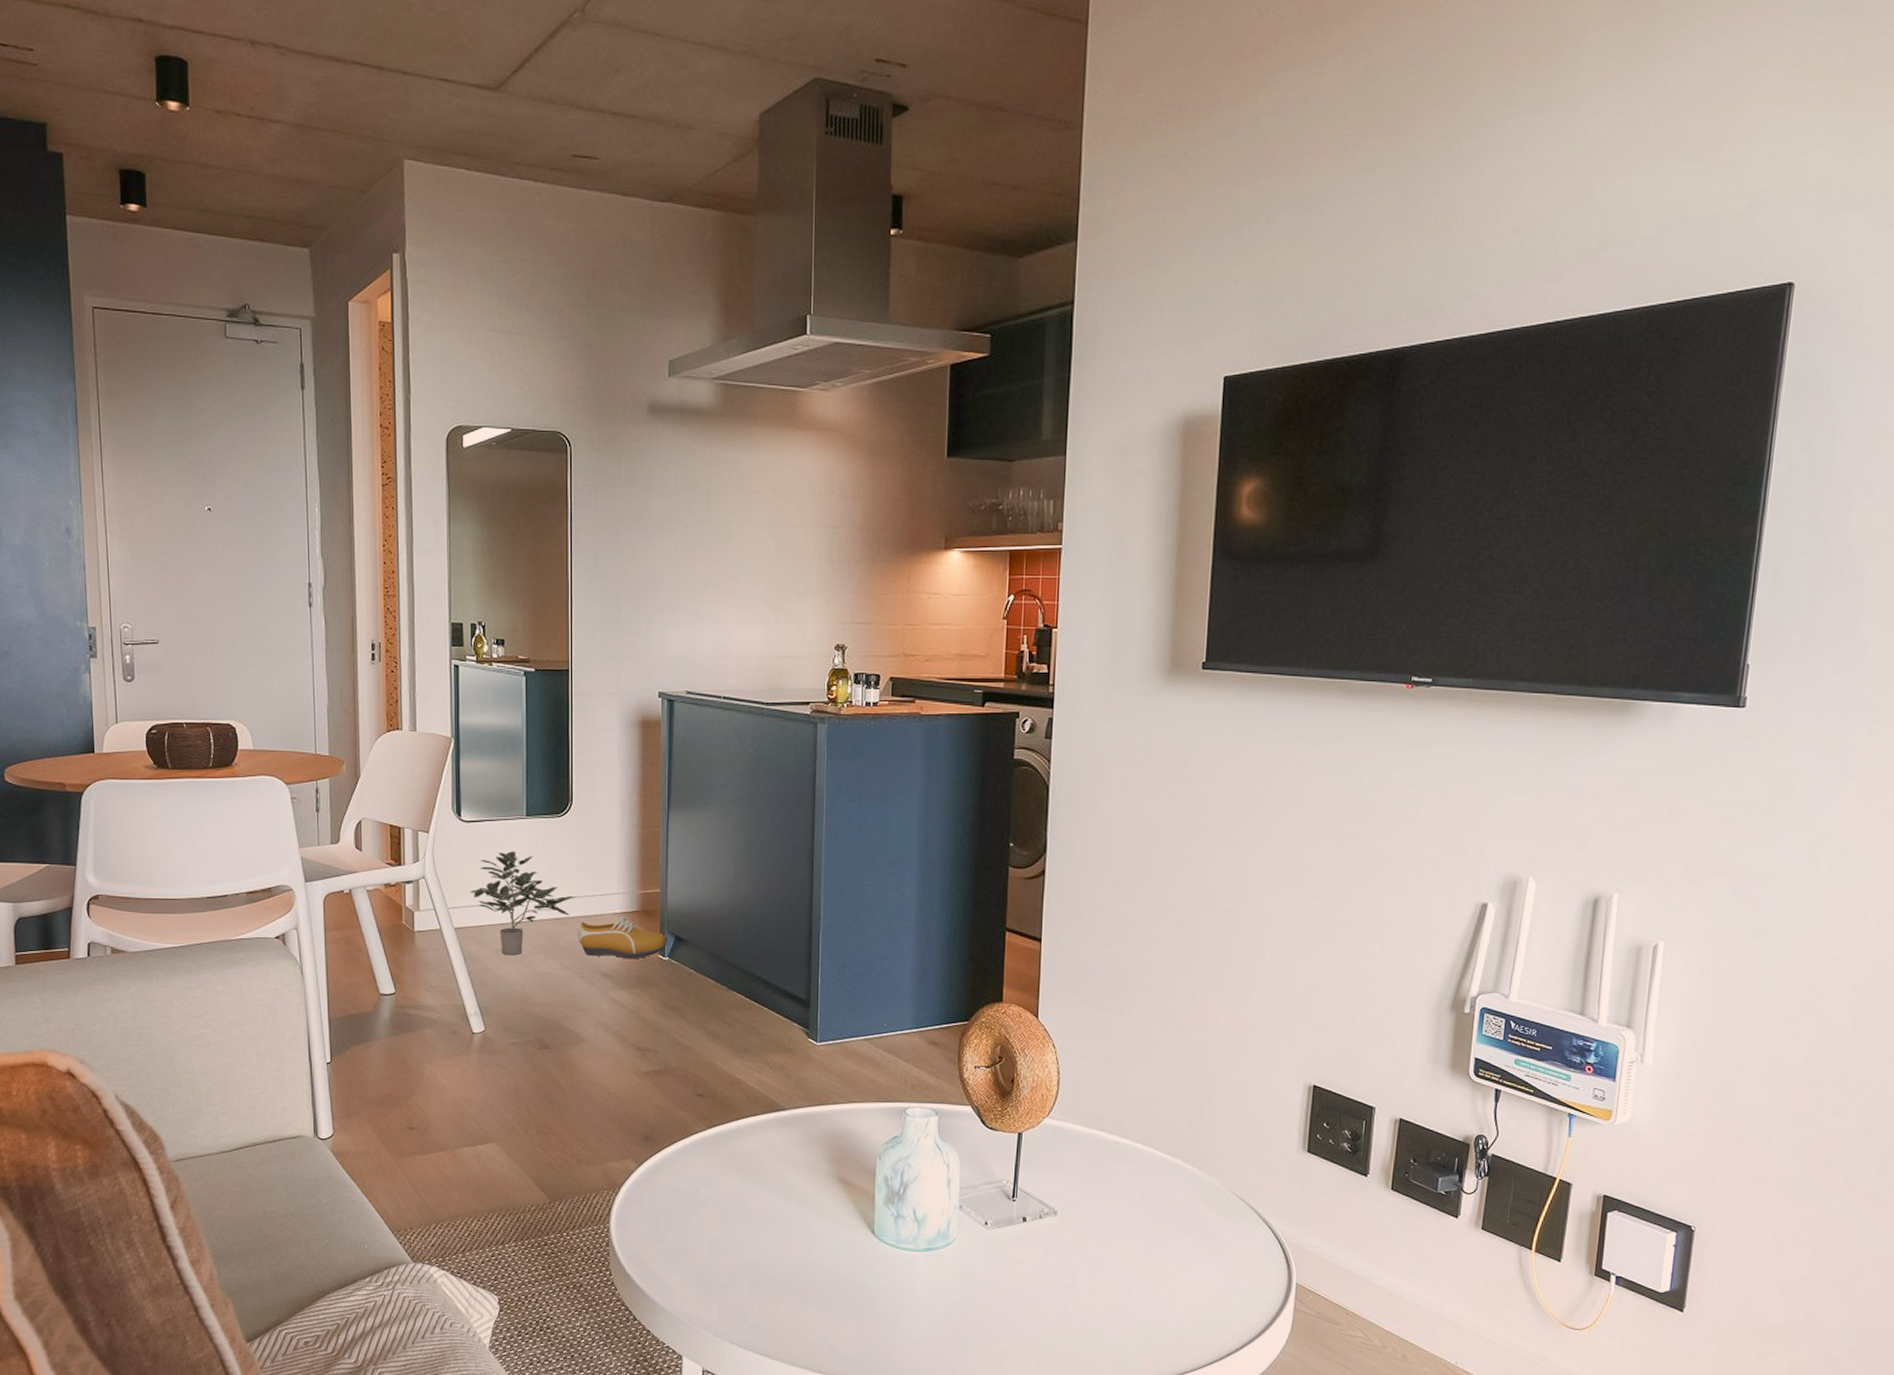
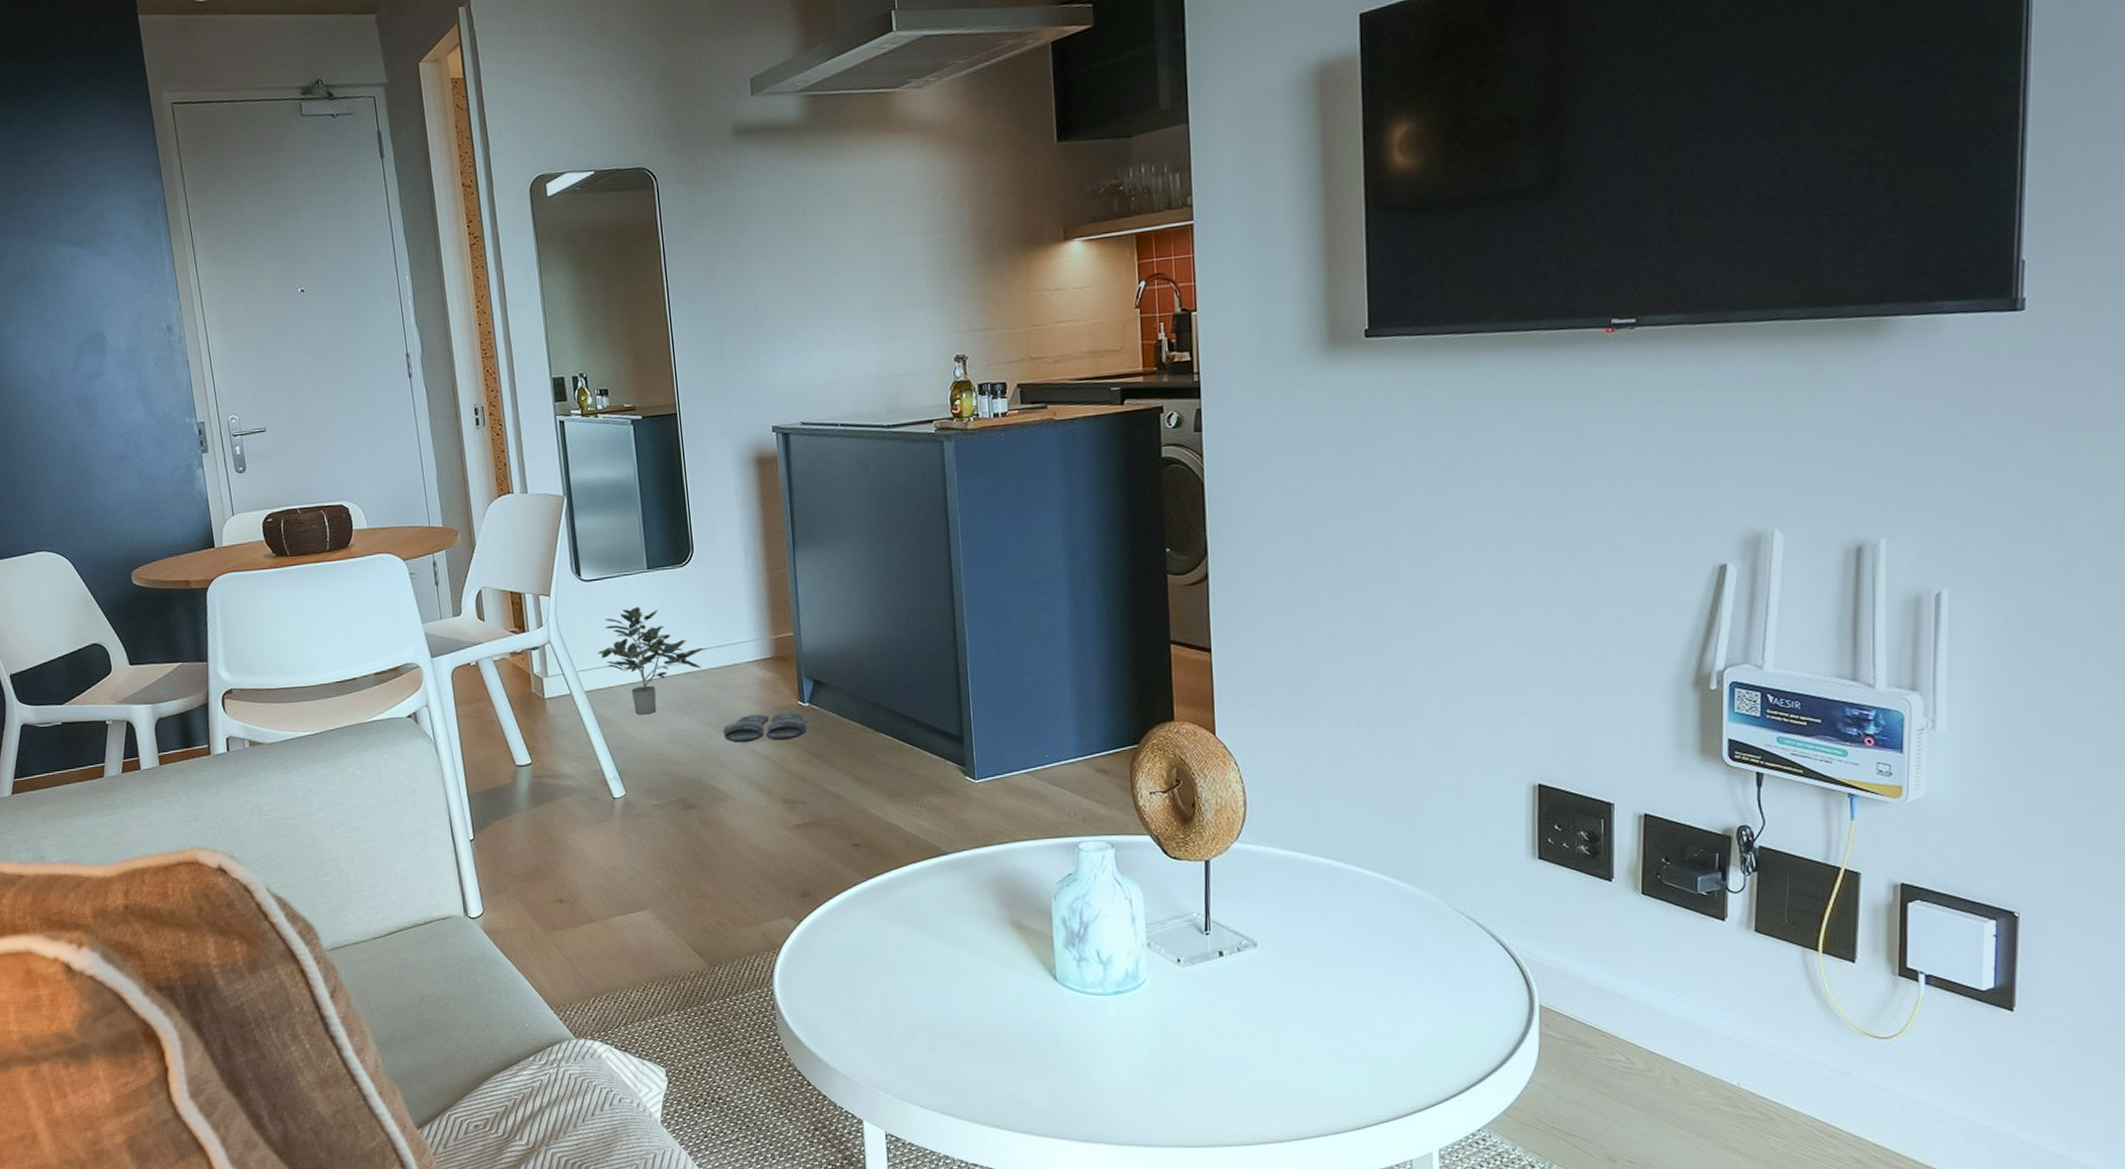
shoe: present [578,915,667,958] -> none [712,663,806,708]
slippers: none [585,964,668,990] -> present [723,712,810,742]

